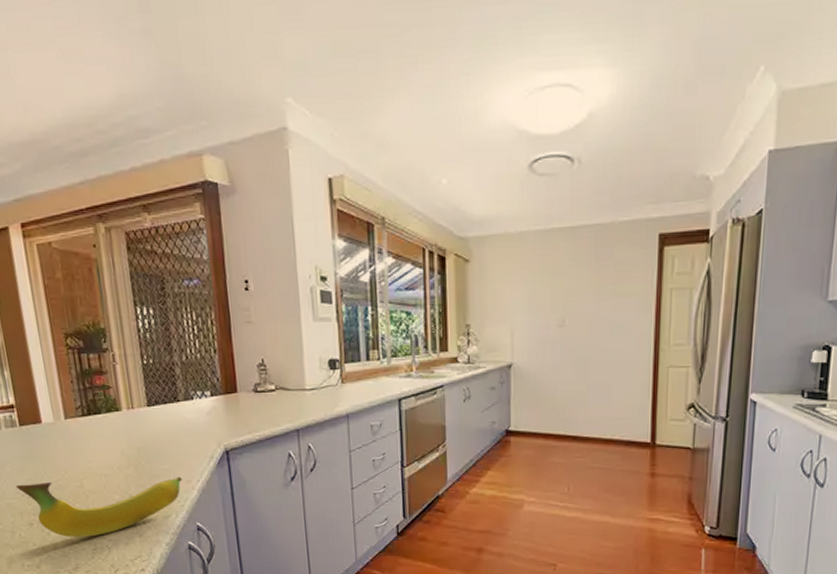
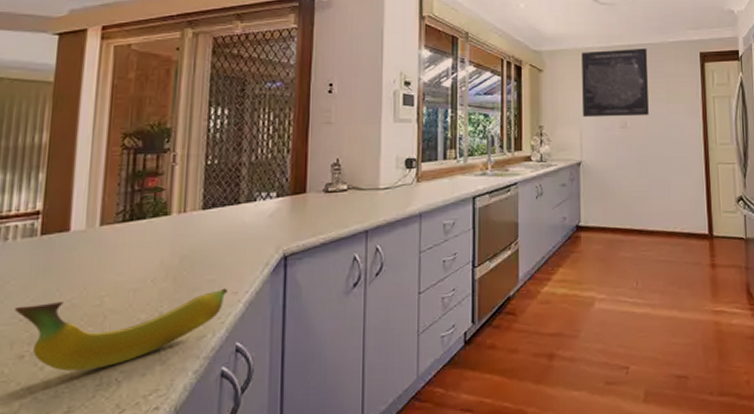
wall art: none [513,230,594,315] -> present [581,48,649,118]

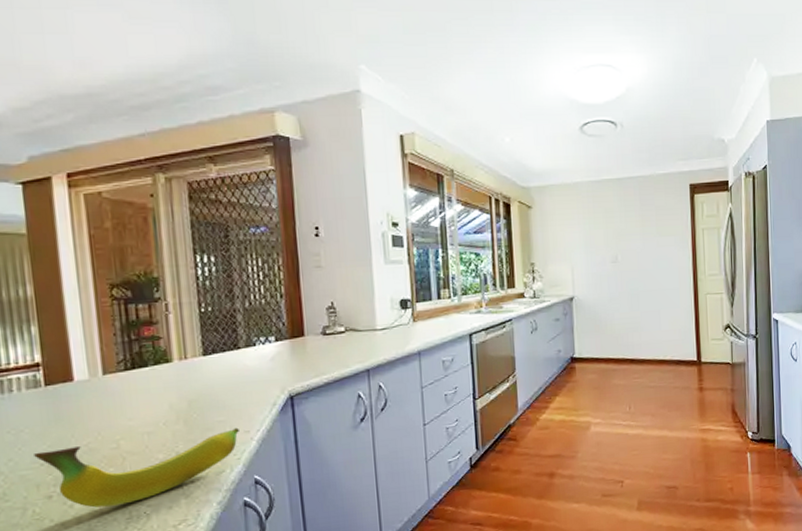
wall art: present [581,48,649,118] -> none [570,181,639,254]

